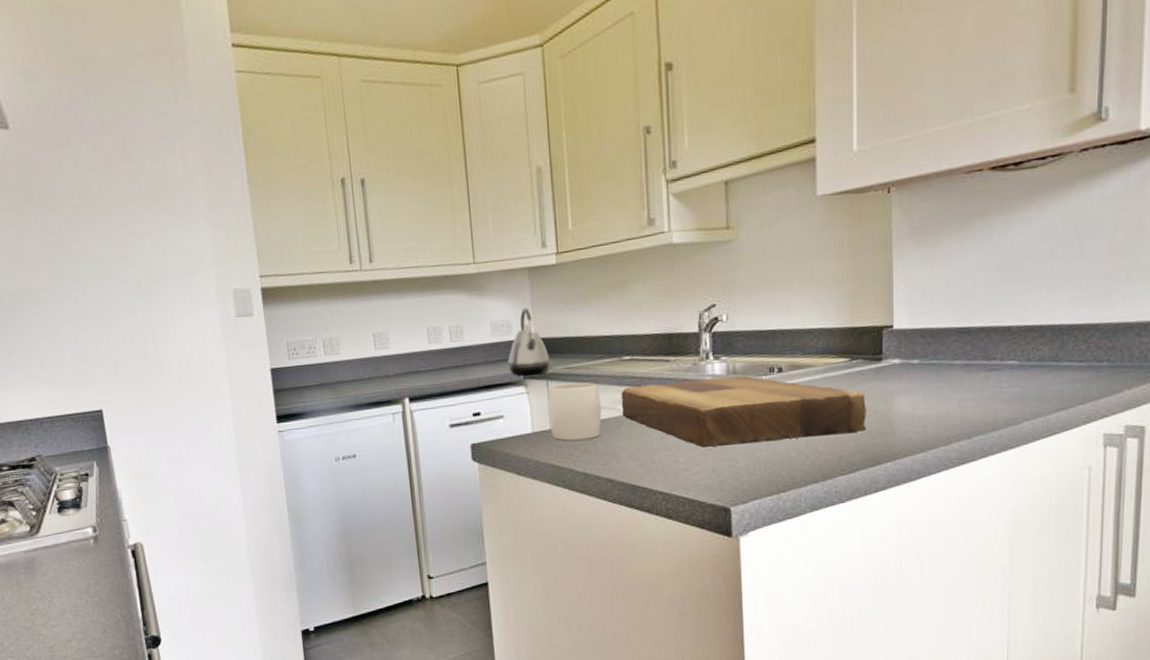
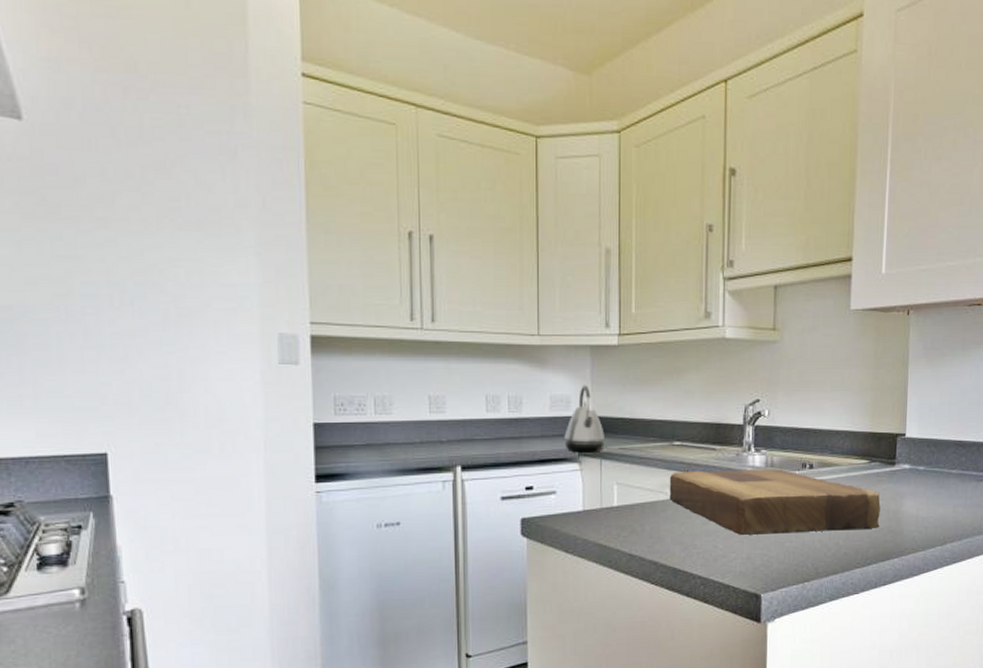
mug: present [546,382,602,441] -> none [599,463,650,521]

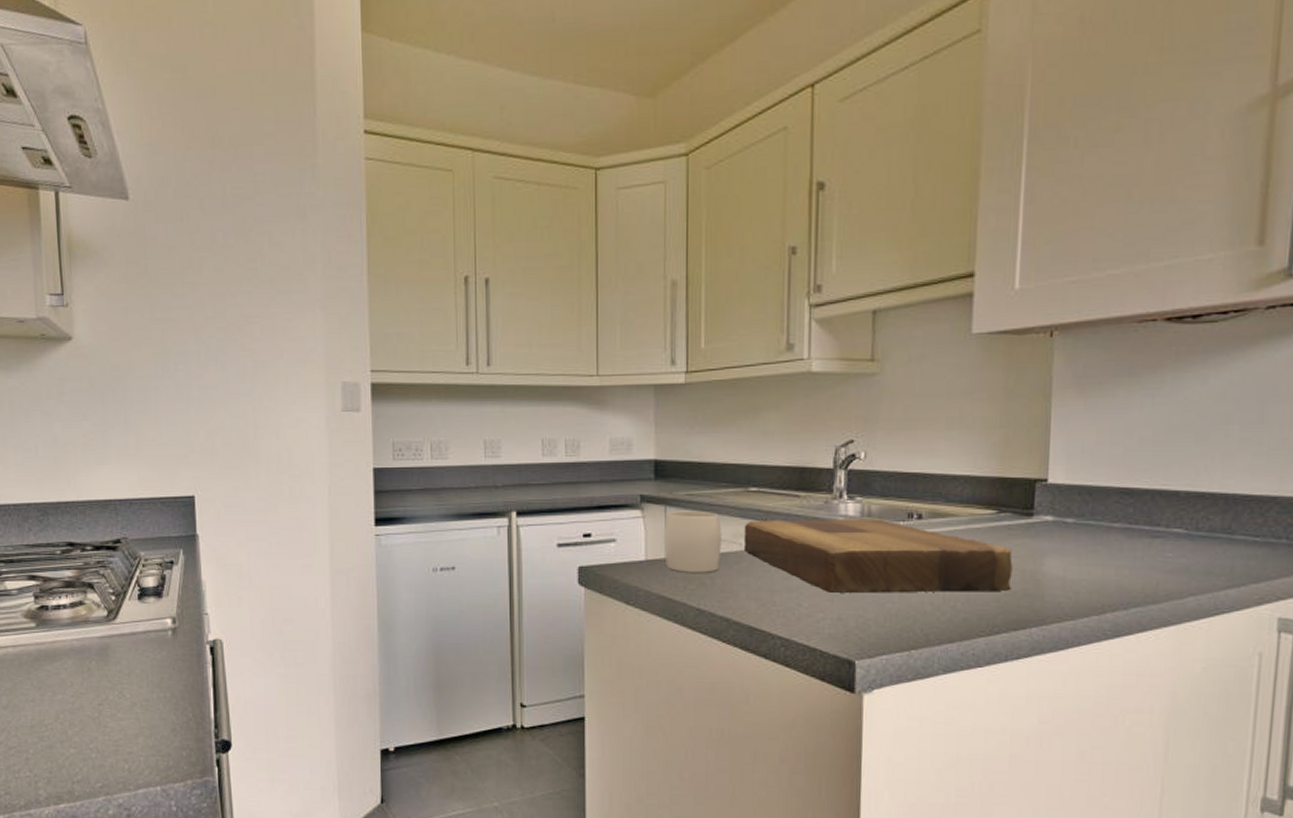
kettle: present [563,385,606,453] -> none [624,427,671,499]
mug: none [599,463,650,521] -> present [663,510,722,573]

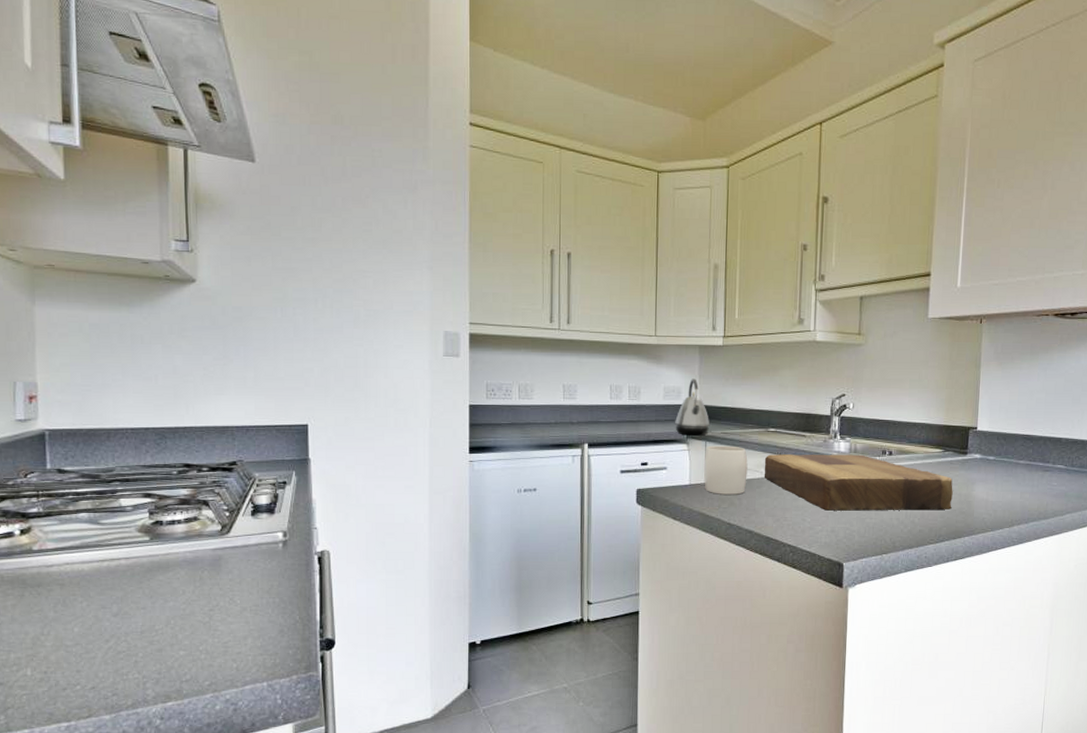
kettle: none [624,427,671,499] -> present [674,378,711,436]

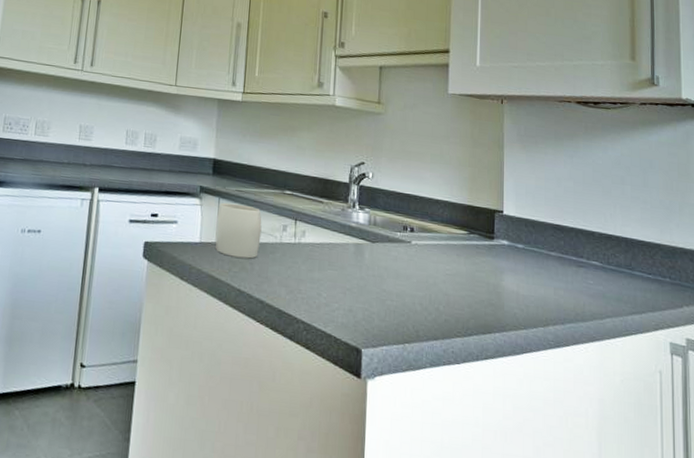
kettle: present [674,378,711,436] -> none [188,131,225,191]
cutting board: present [764,454,953,511] -> none [278,218,480,300]

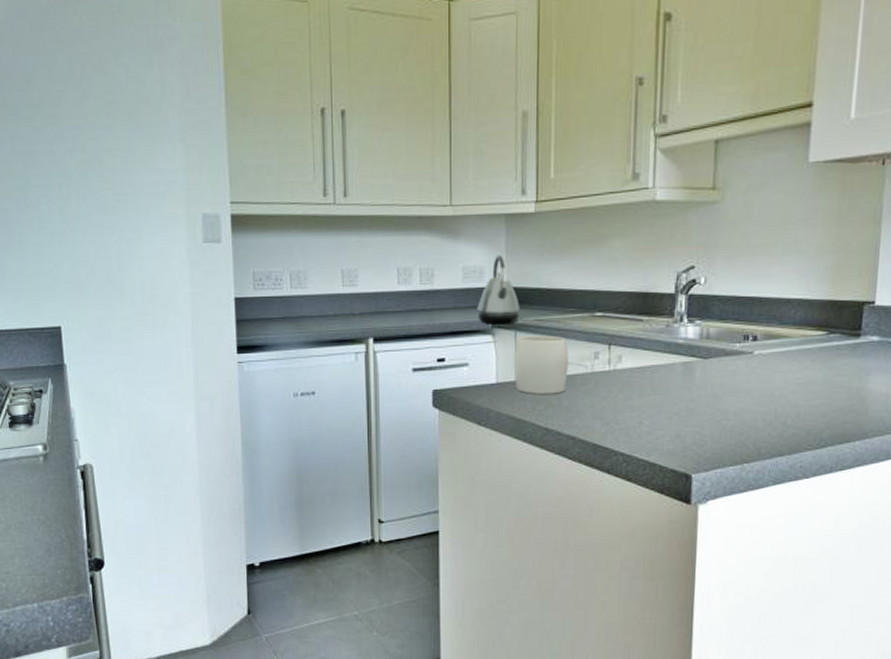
kettle: none [188,131,225,191] -> present [476,255,521,325]

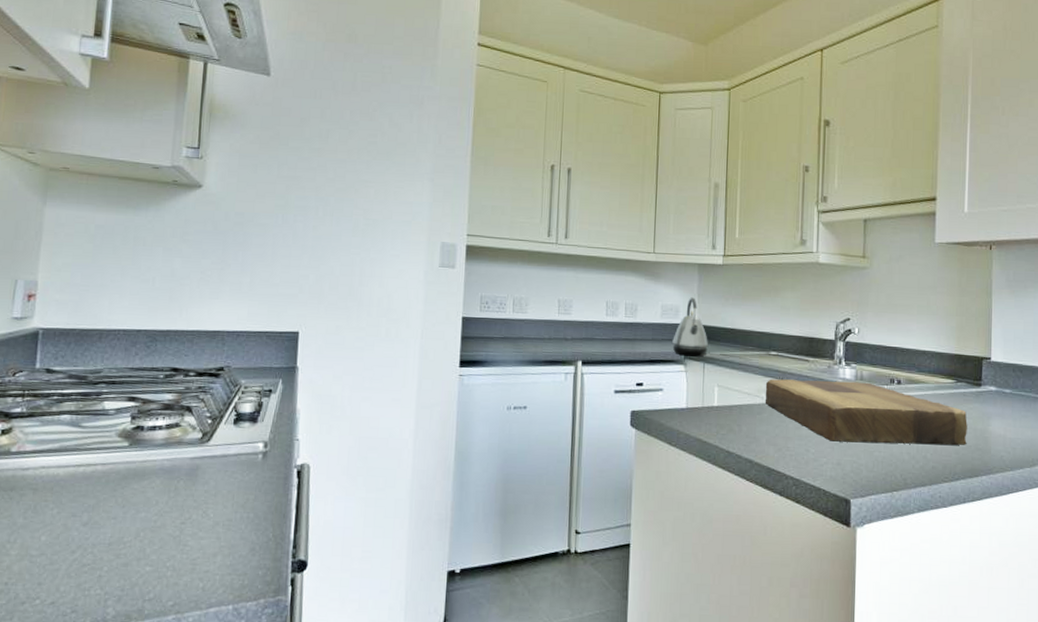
mug: present [513,335,569,394] -> none [701,367,748,421]
cutting board: none [589,341,840,411] -> present [765,379,967,445]

